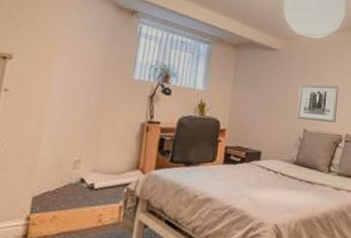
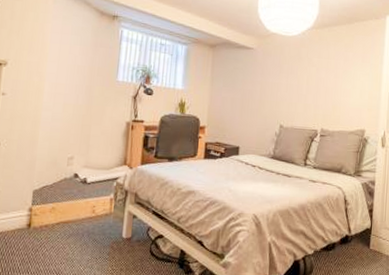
wall art: present [297,84,339,122] -> none [273,81,314,118]

